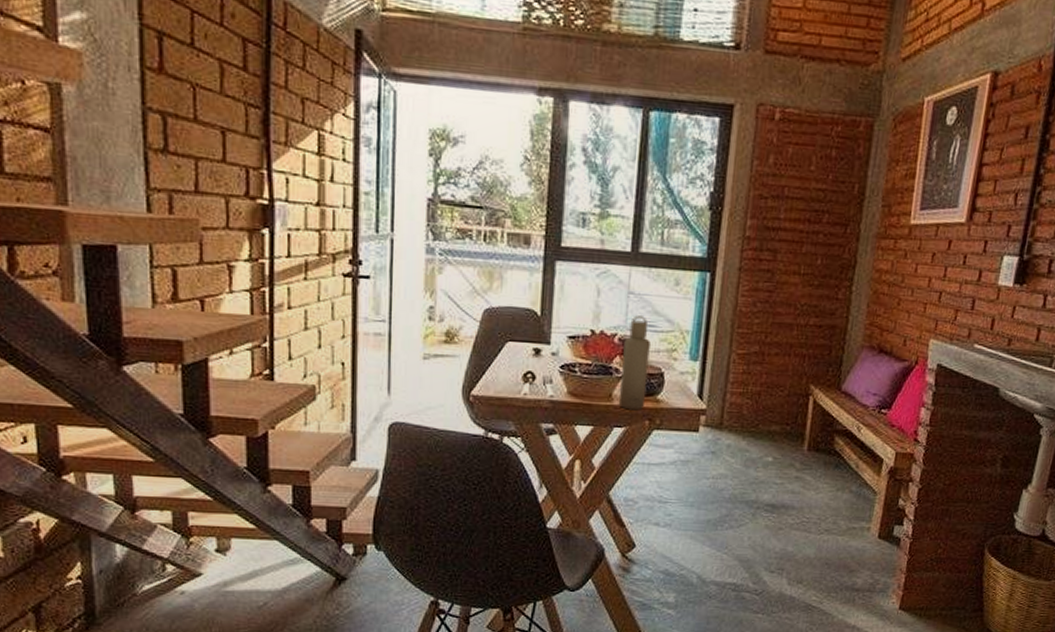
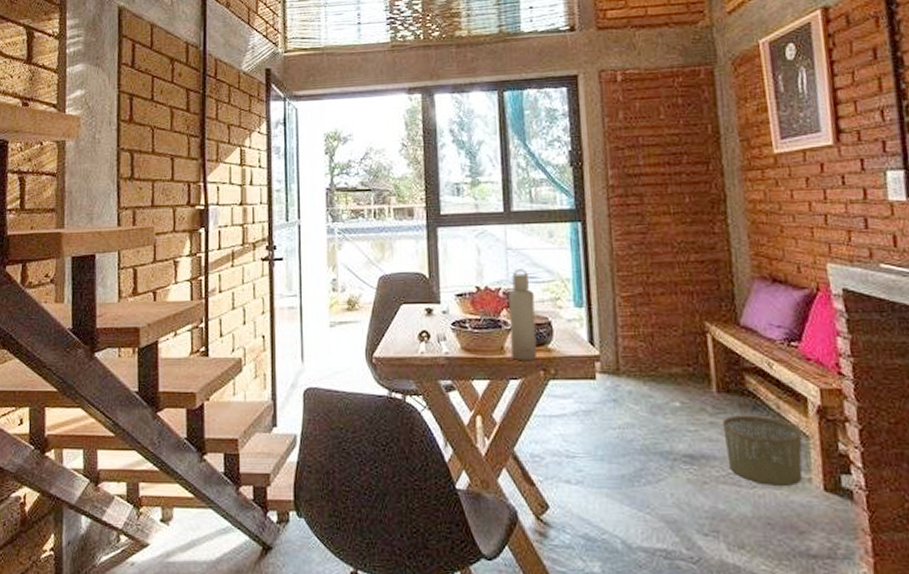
basket: none [804,471,872,533] -> present [722,415,803,486]

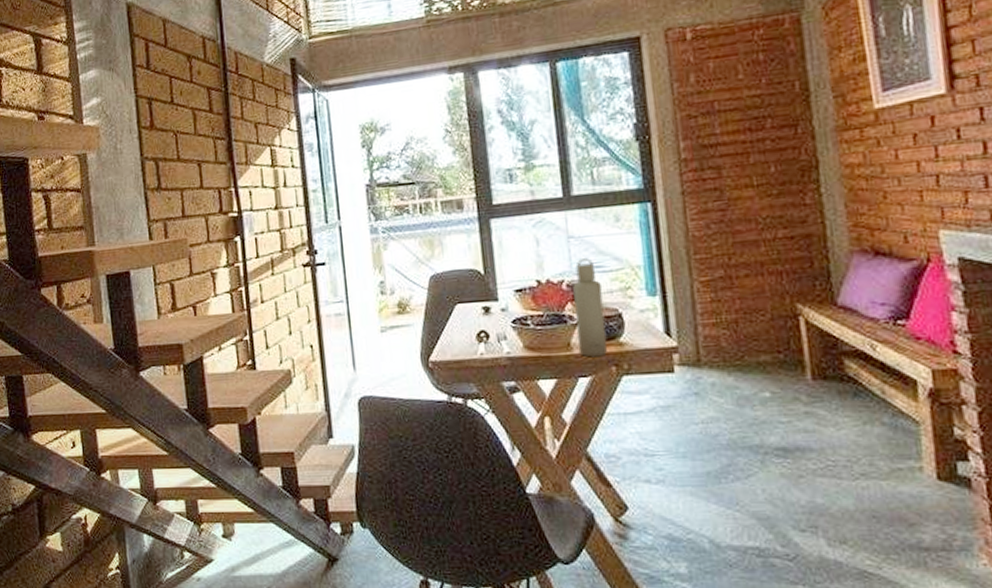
basket: present [722,415,803,486] -> none [819,402,912,476]

